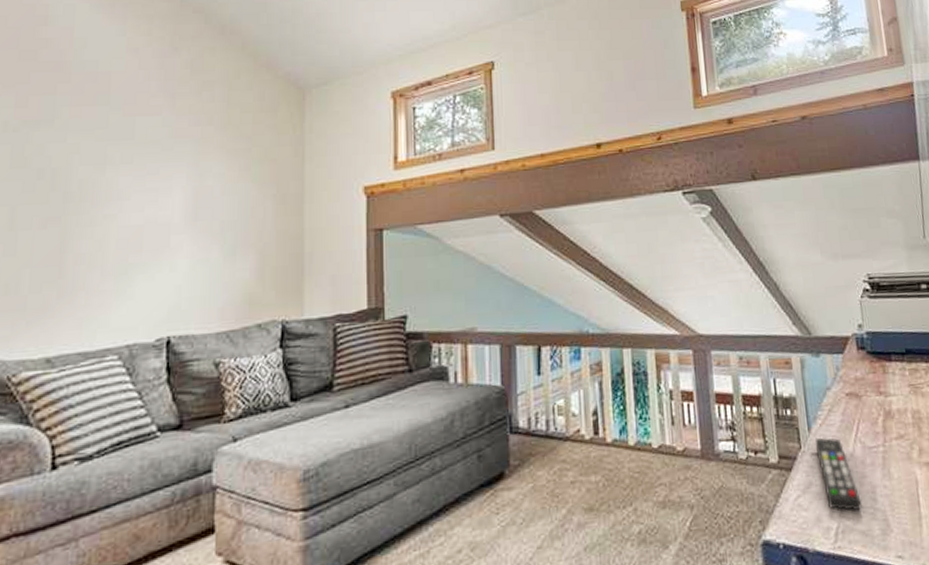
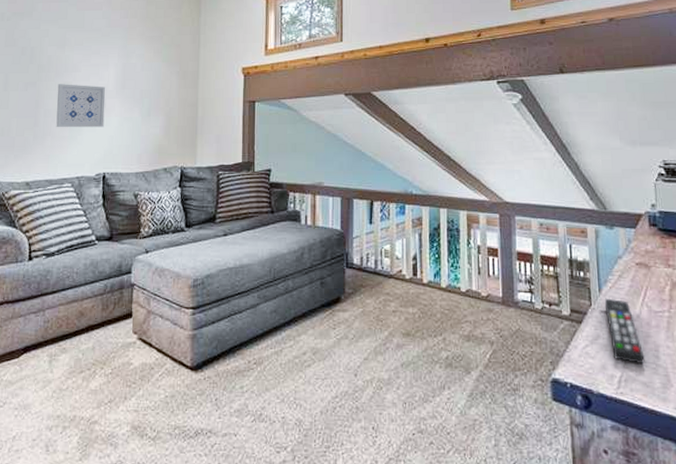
wall art: none [93,217,169,279] -> present [56,84,106,128]

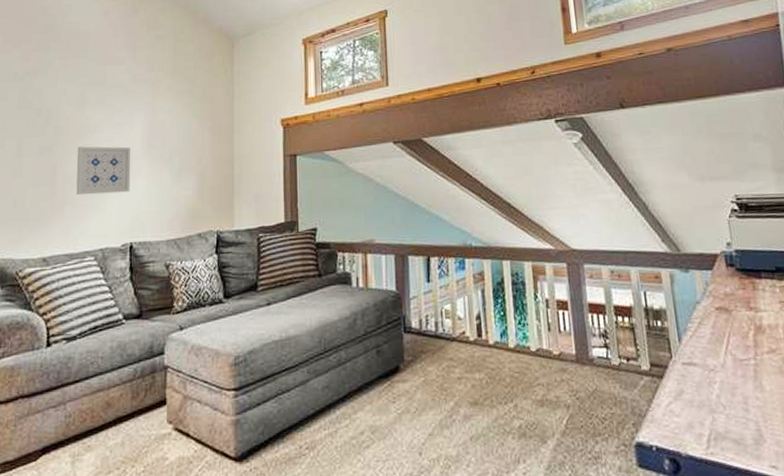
remote control: present [604,298,645,365] -> none [685,348,734,420]

